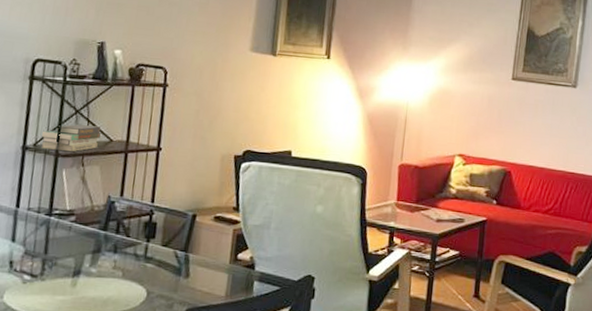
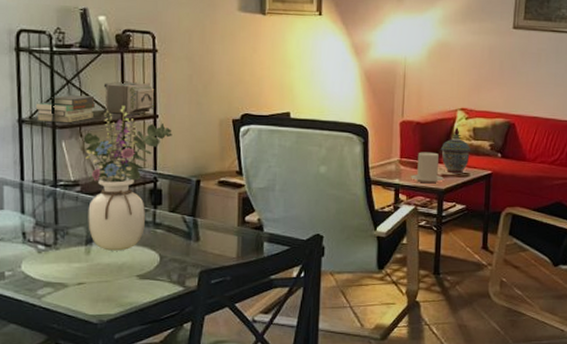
bouquet: none [77,137,174,285] -> present [83,105,172,251]
decorative box: none [108,113,160,147] -> present [103,81,154,116]
candle: none [406,195,439,228] -> present [411,152,444,184]
decorative jar: none [436,173,467,219] -> present [440,128,471,174]

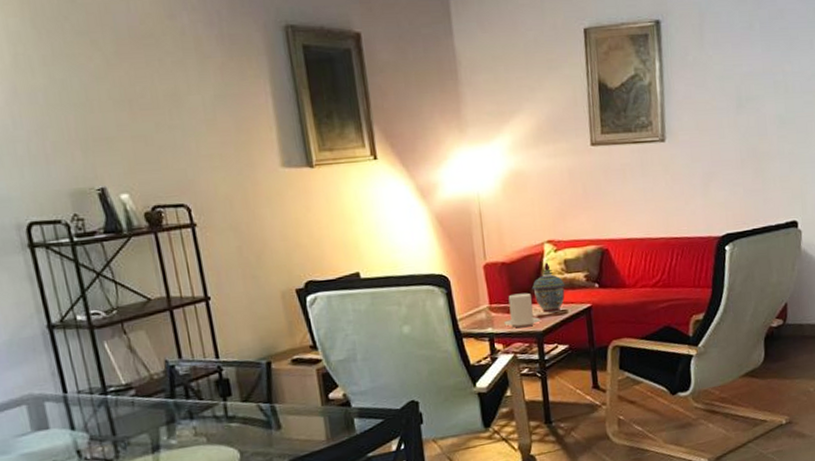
books: present [35,95,95,123] -> none [64,286,135,323]
bouquet: present [83,105,172,251] -> none [128,291,230,456]
decorative box: present [103,81,154,116] -> none [140,261,203,304]

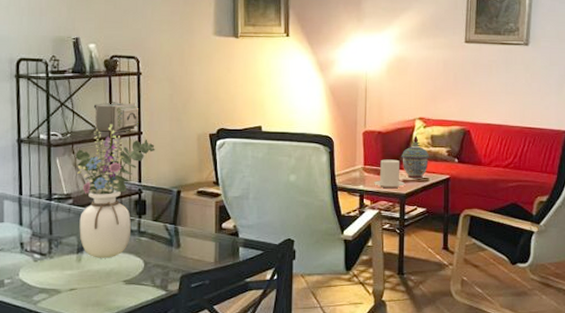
bouquet: none [128,291,230,456] -> present [75,124,155,258]
decorative box: none [140,261,203,304] -> present [93,102,138,133]

